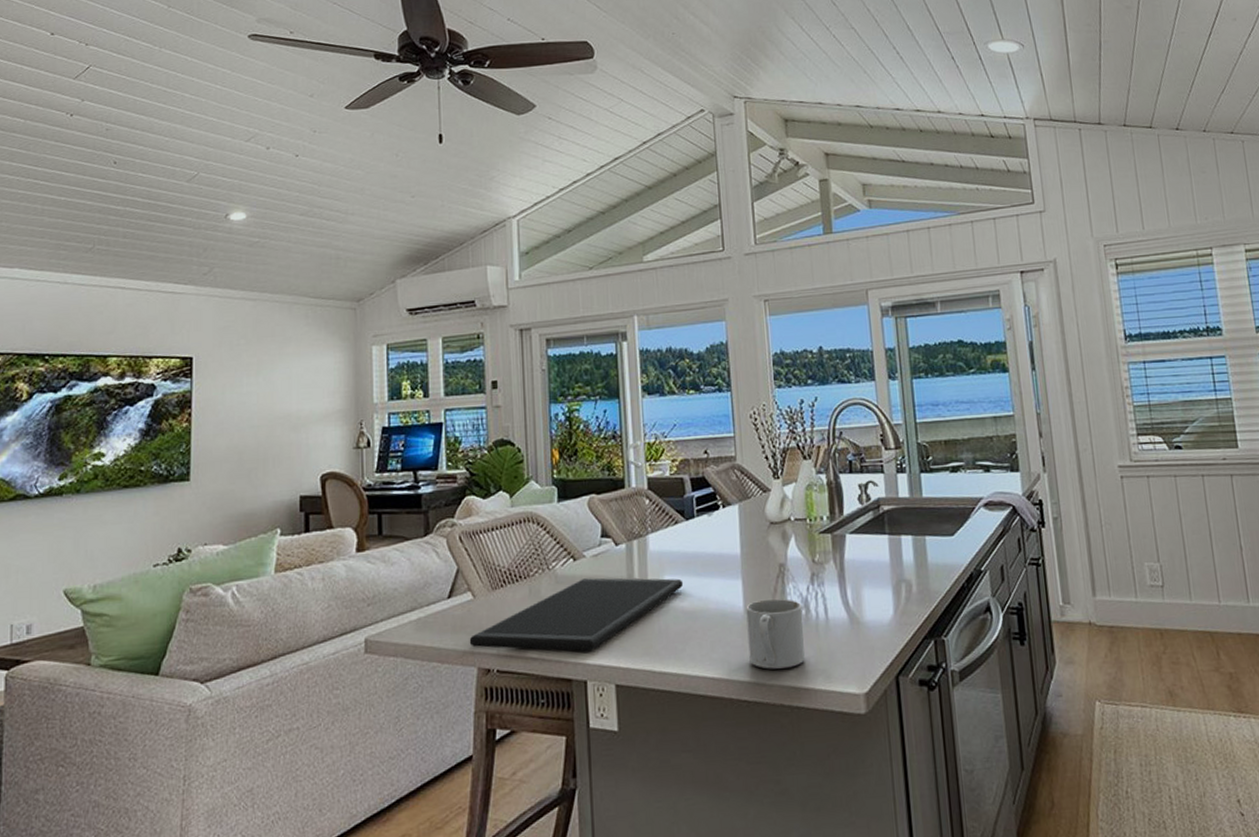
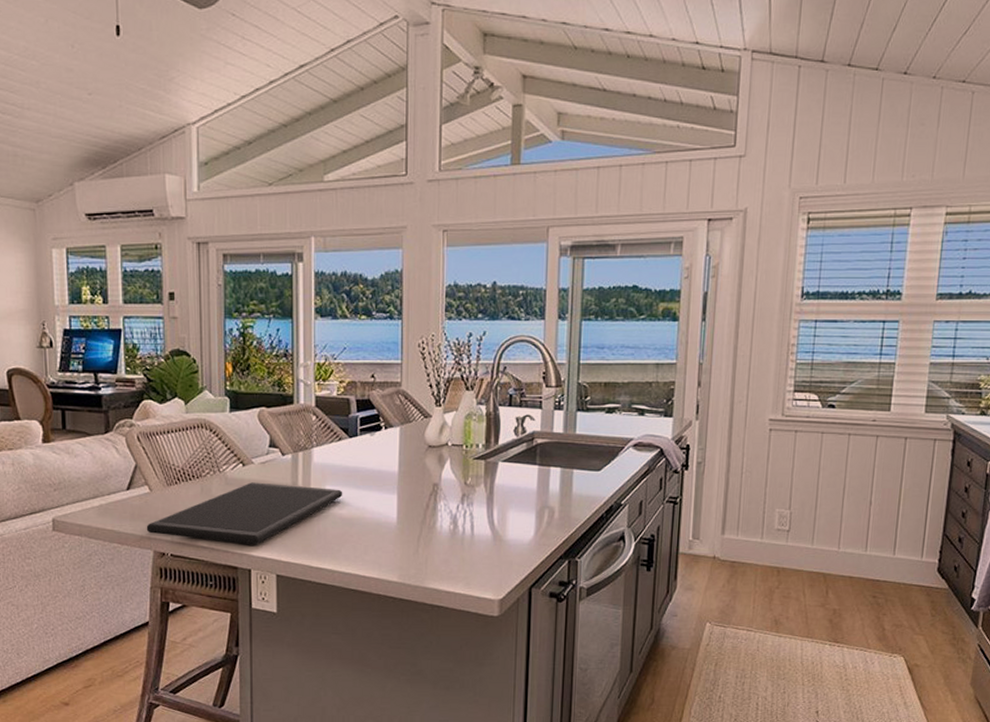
mug: present [746,598,805,669] -> none [398,513,451,573]

